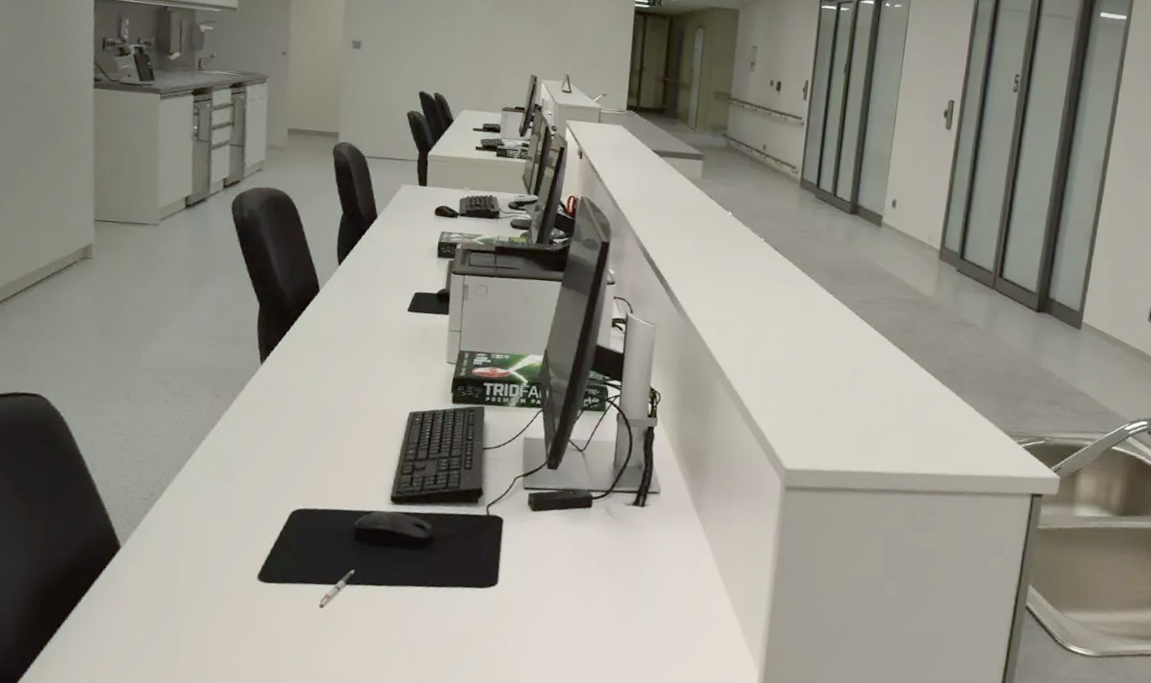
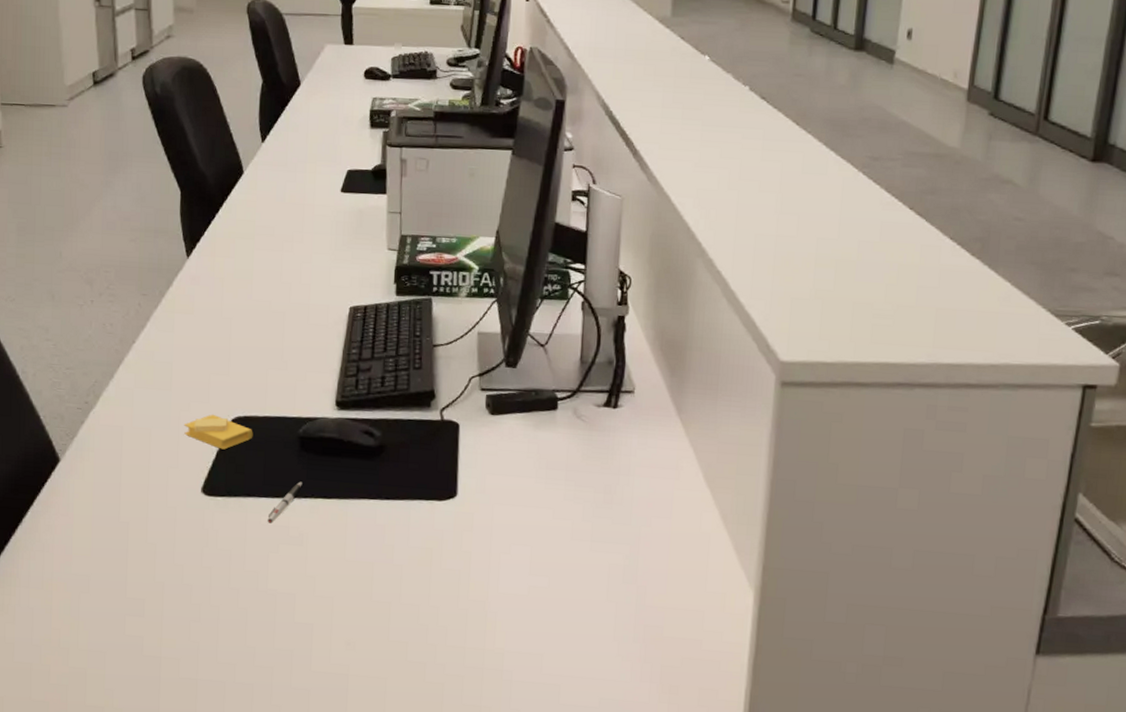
sticky notes: none [245,506,312,540] -> present [183,414,253,450]

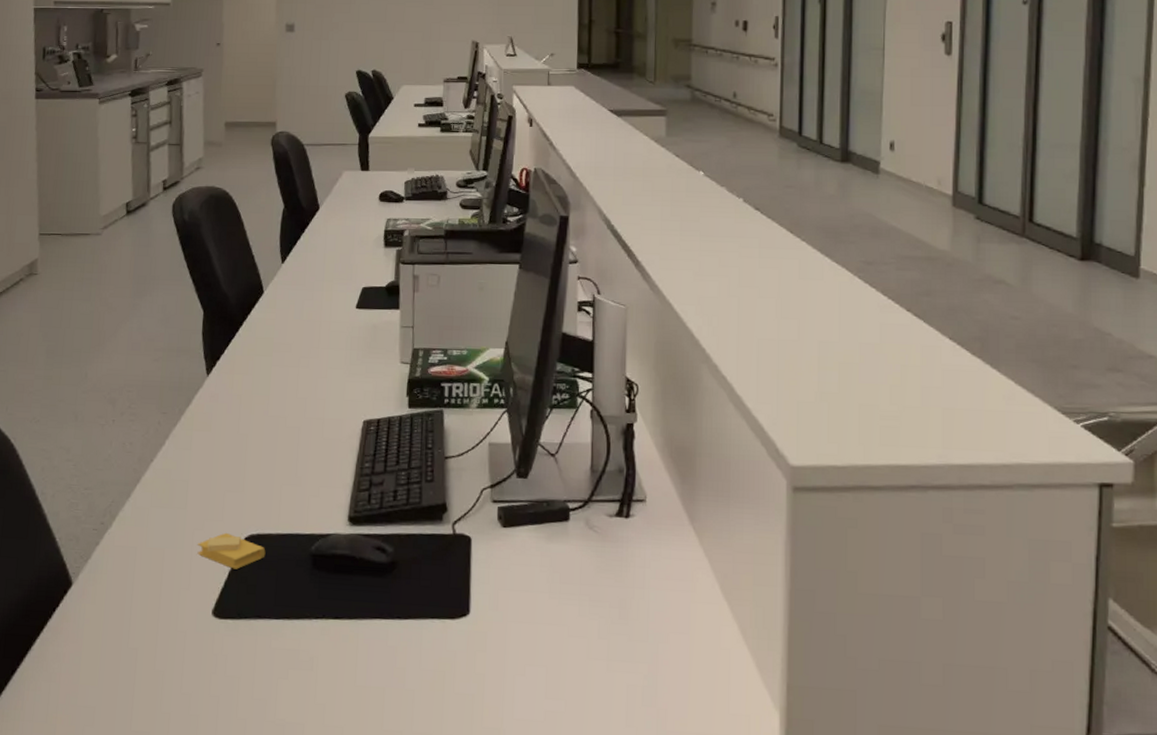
pen: present [267,481,303,524] -> none [277,601,314,648]

